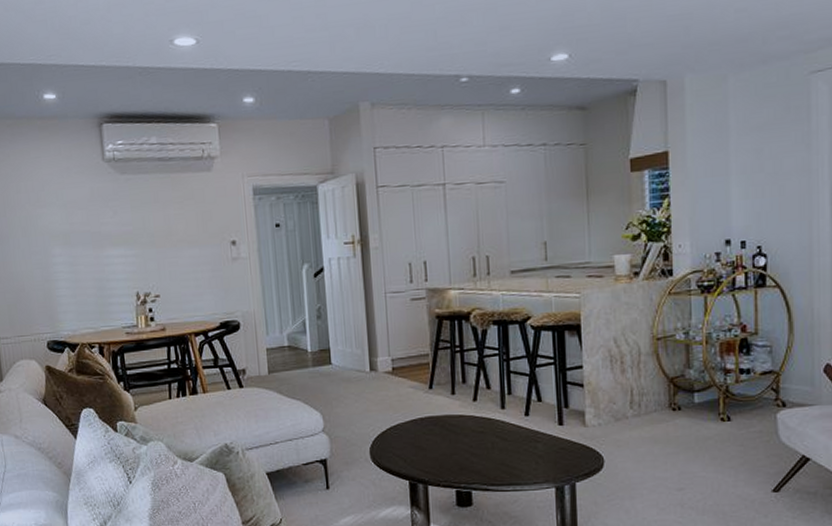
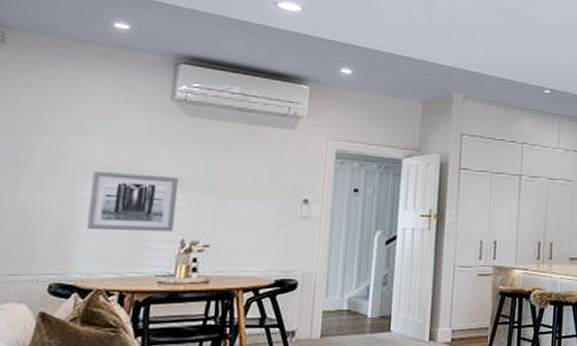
wall art: none [57,235,129,291] -> present [87,172,179,232]

